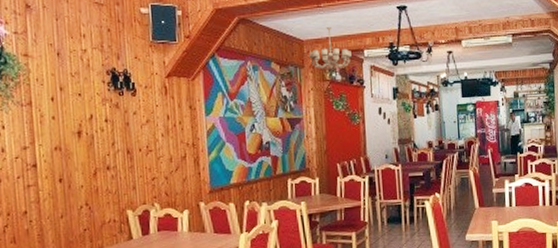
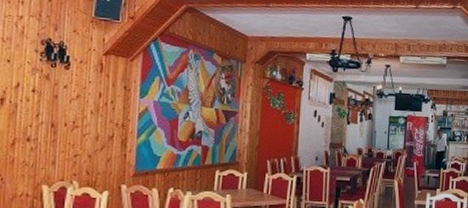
chandelier: present [308,27,352,69] -> none [252,27,294,68]

